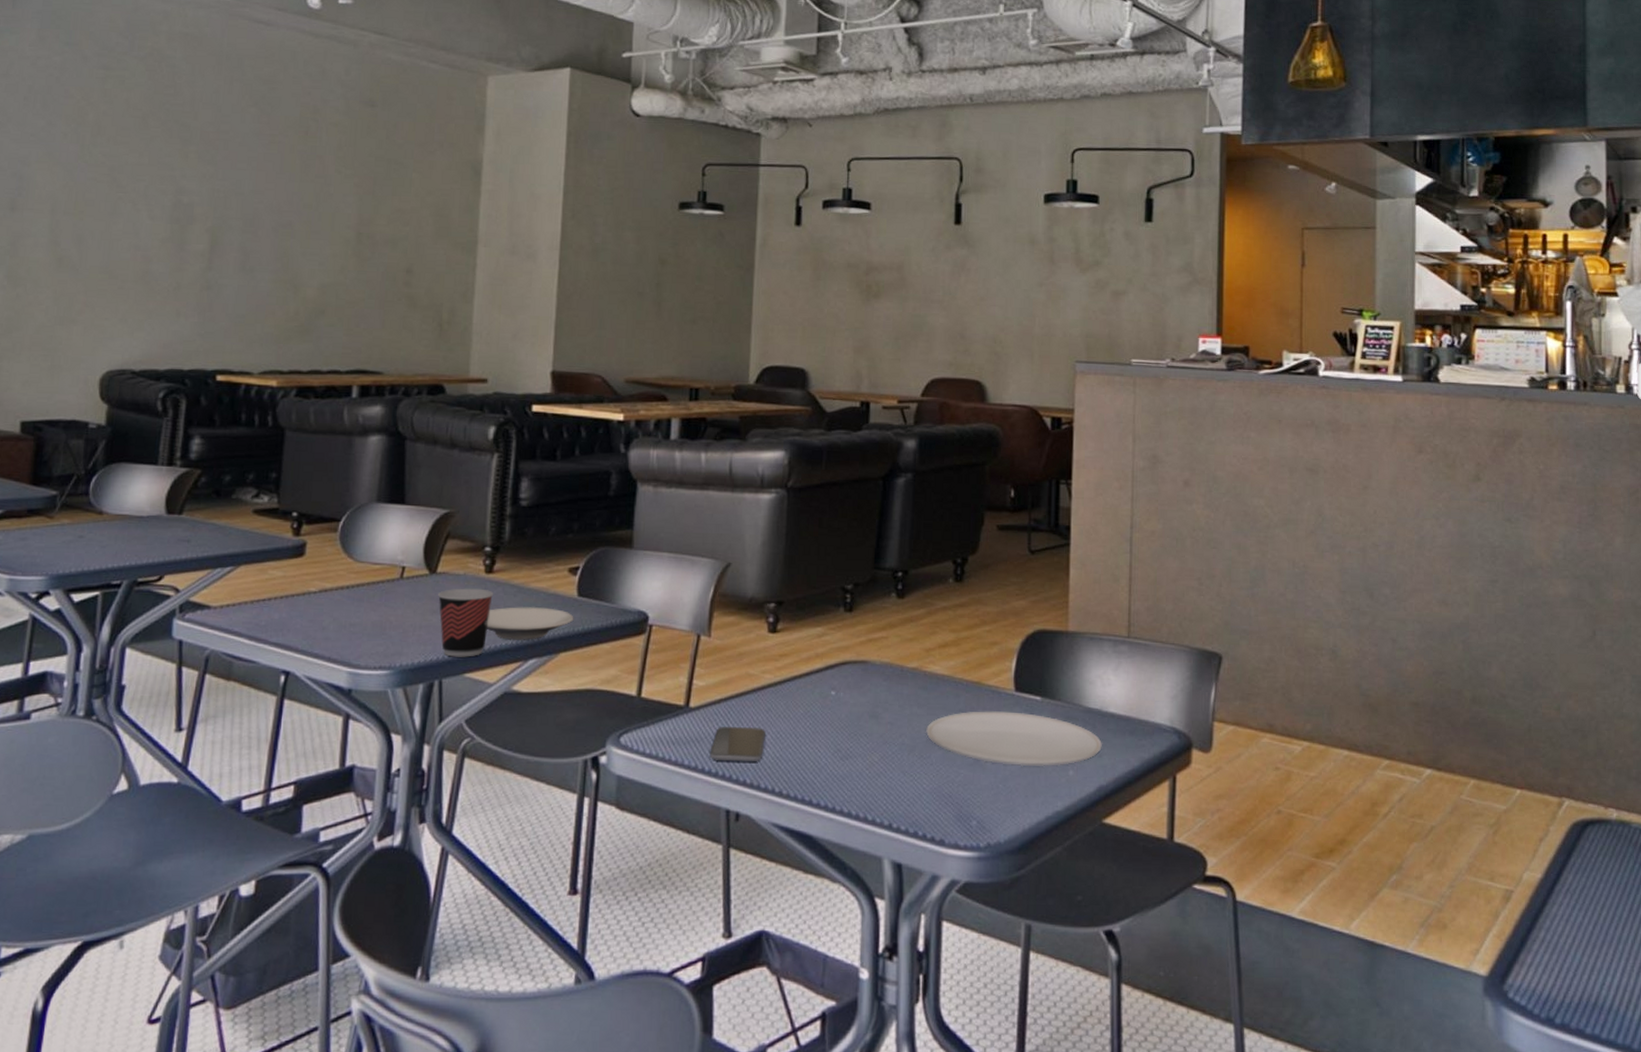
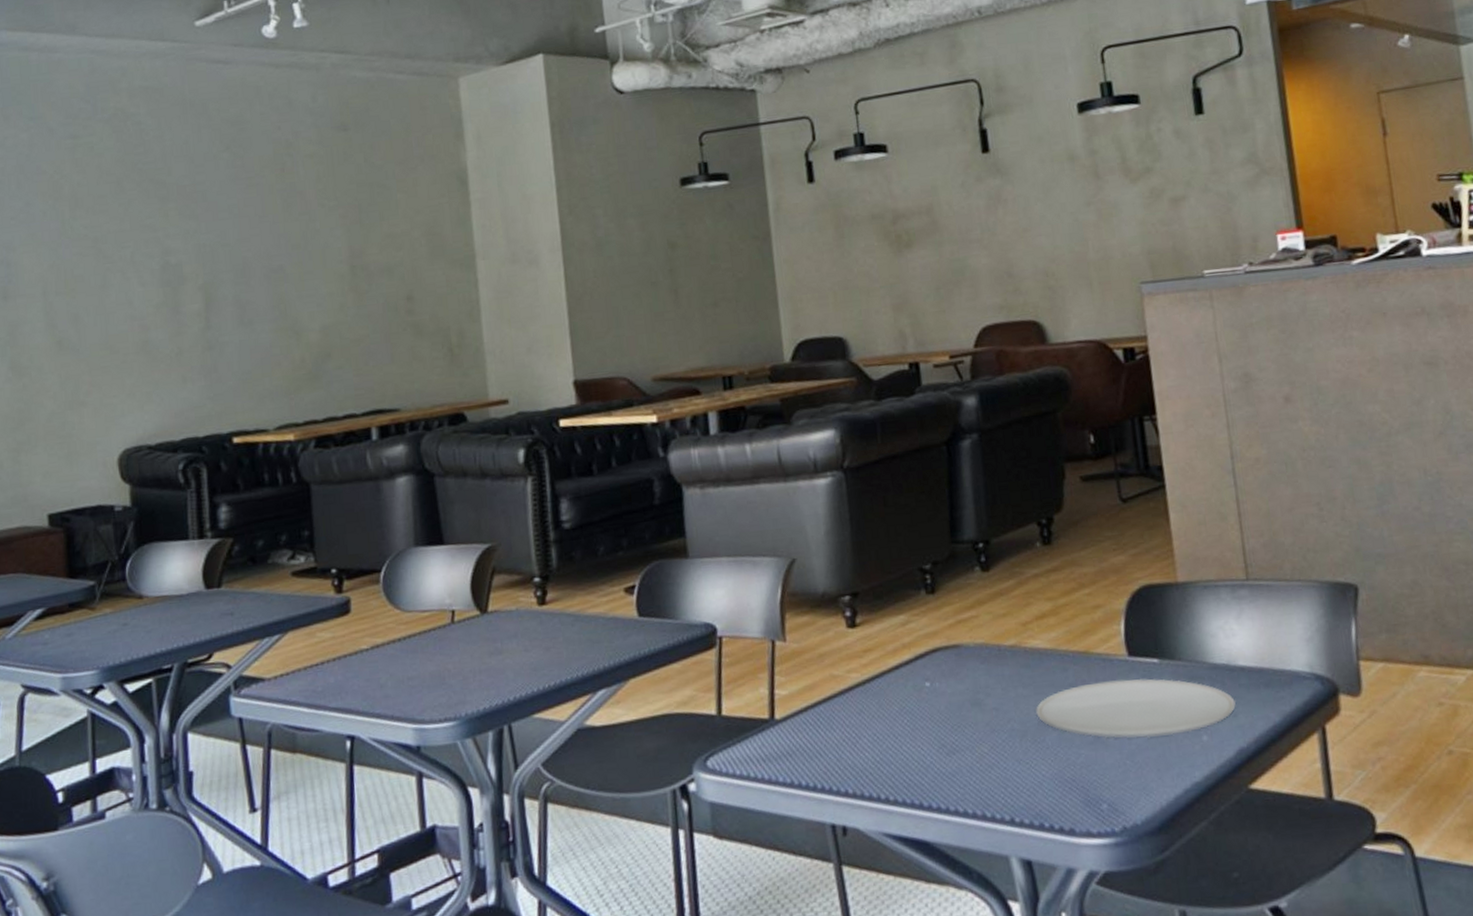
cup: present [437,588,494,657] -> none [492,622,551,699]
saucer: present [486,607,574,640] -> none [547,633,638,673]
smartphone: present [709,726,766,762] -> none [804,731,863,773]

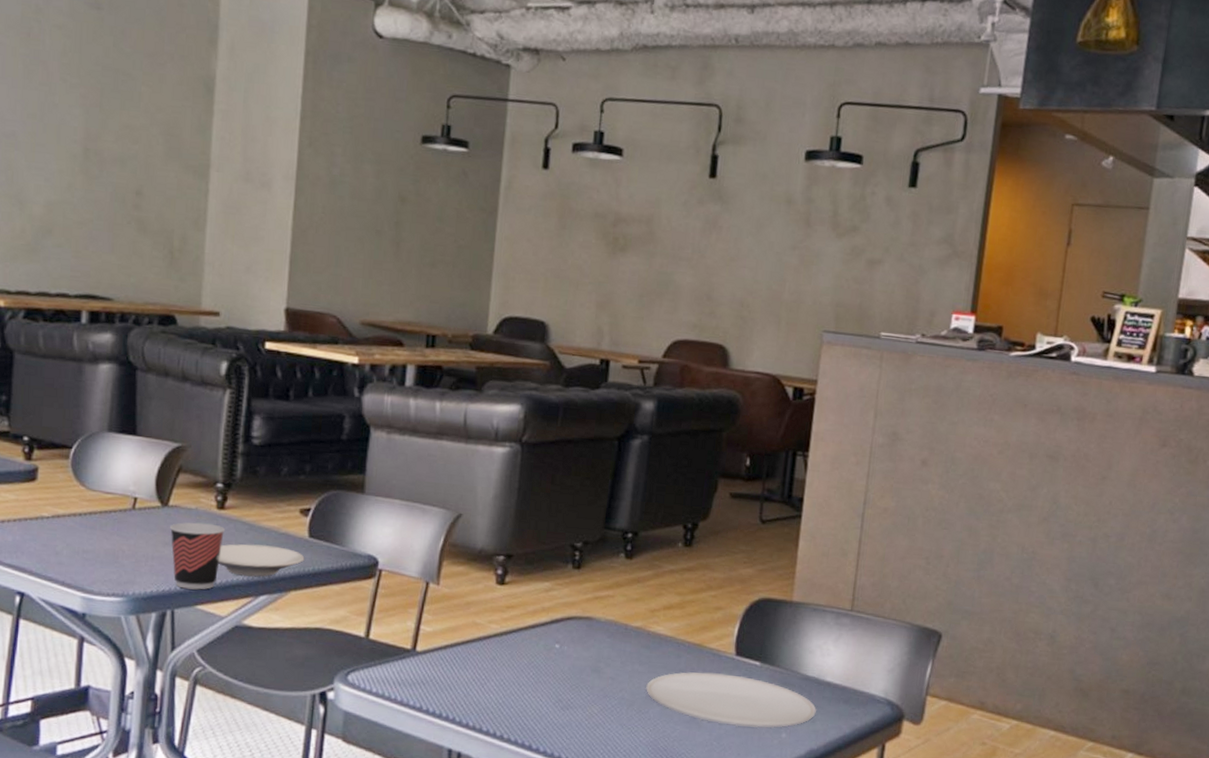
cup: none [492,622,551,699] -> present [169,522,226,590]
saucer: none [547,633,638,673] -> present [217,544,305,577]

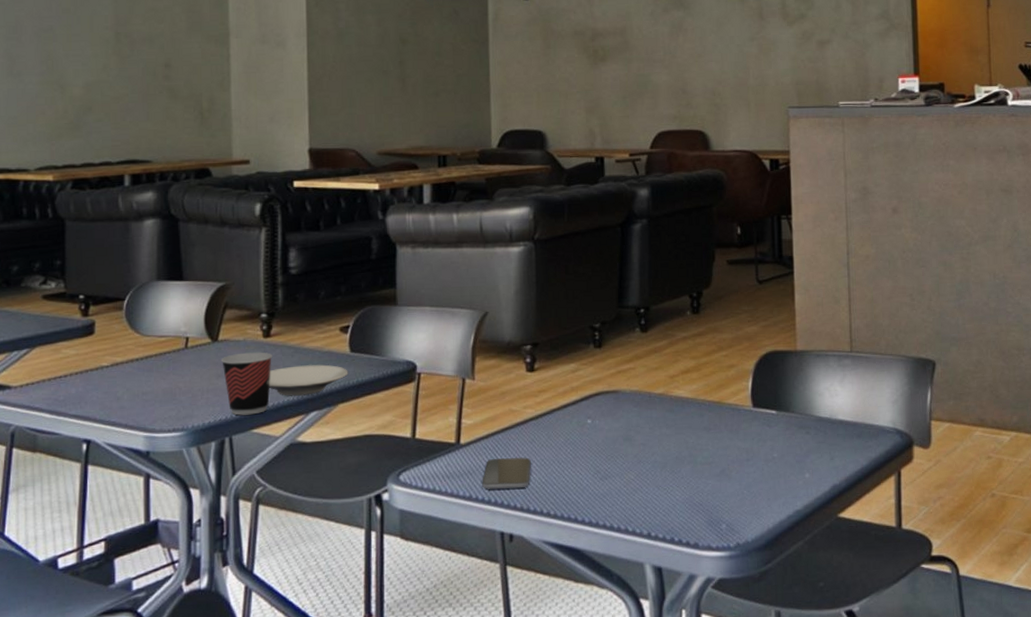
smartphone: none [434,671,490,707] -> present [482,457,531,489]
plate: present [646,672,817,729] -> none [675,425,834,474]

